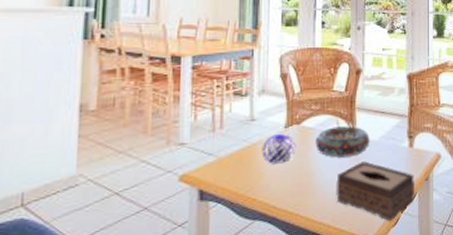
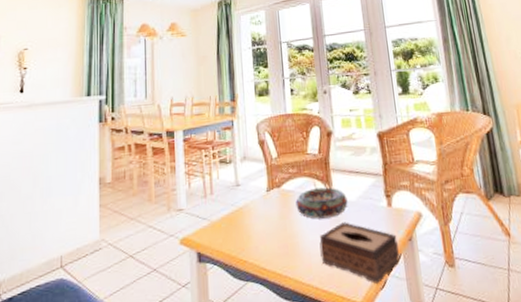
decorative orb: present [261,134,296,164] -> none [248,197,279,227]

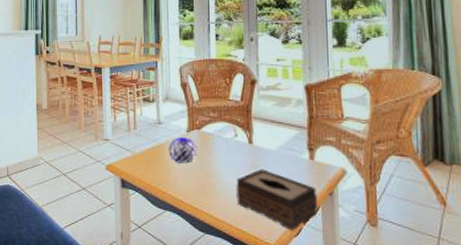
decorative orb: none [248,197,279,227] -> present [168,137,198,164]
decorative bowl: present [296,187,348,220] -> none [215,134,268,163]

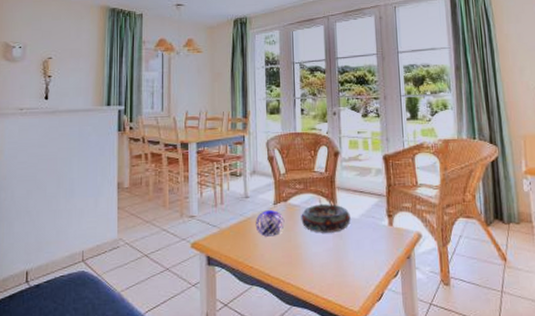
decorative bowl: none [215,134,268,163] -> present [301,204,351,233]
tissue box: present [236,169,318,231] -> none [321,237,397,297]

